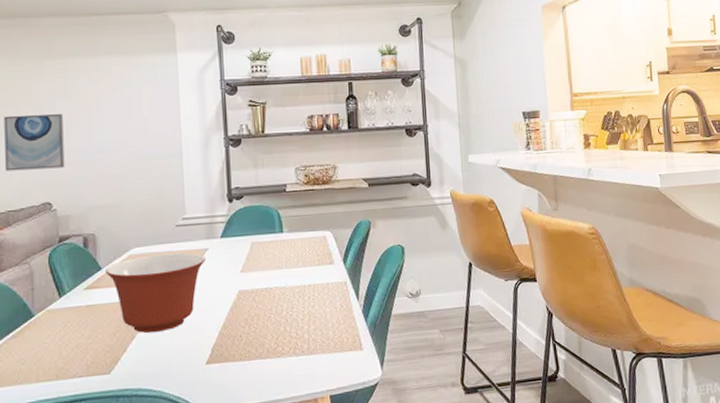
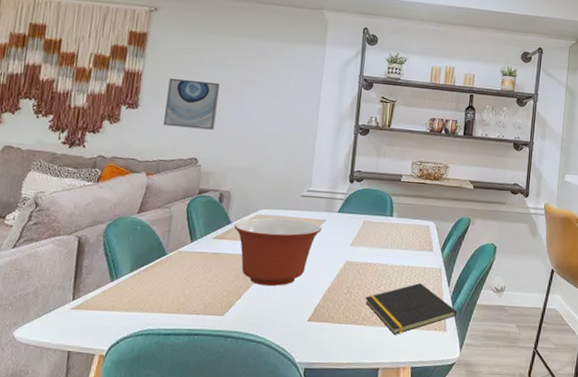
notepad: none [266,300,372,364] -> present [365,282,458,336]

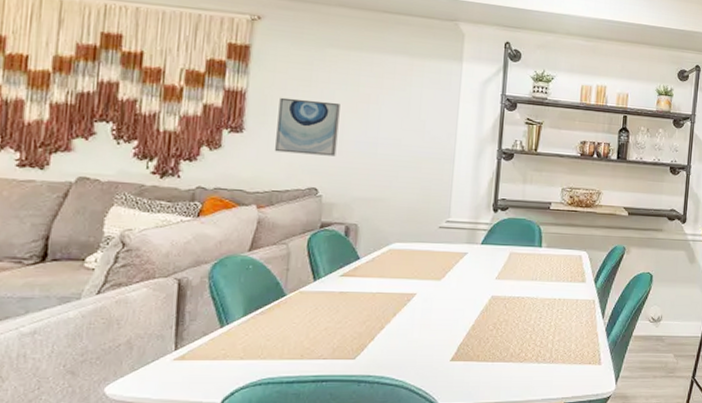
mixing bowl: present [233,217,322,287] -> none [362,251,464,326]
notepad: present [365,282,458,336] -> none [513,315,613,371]

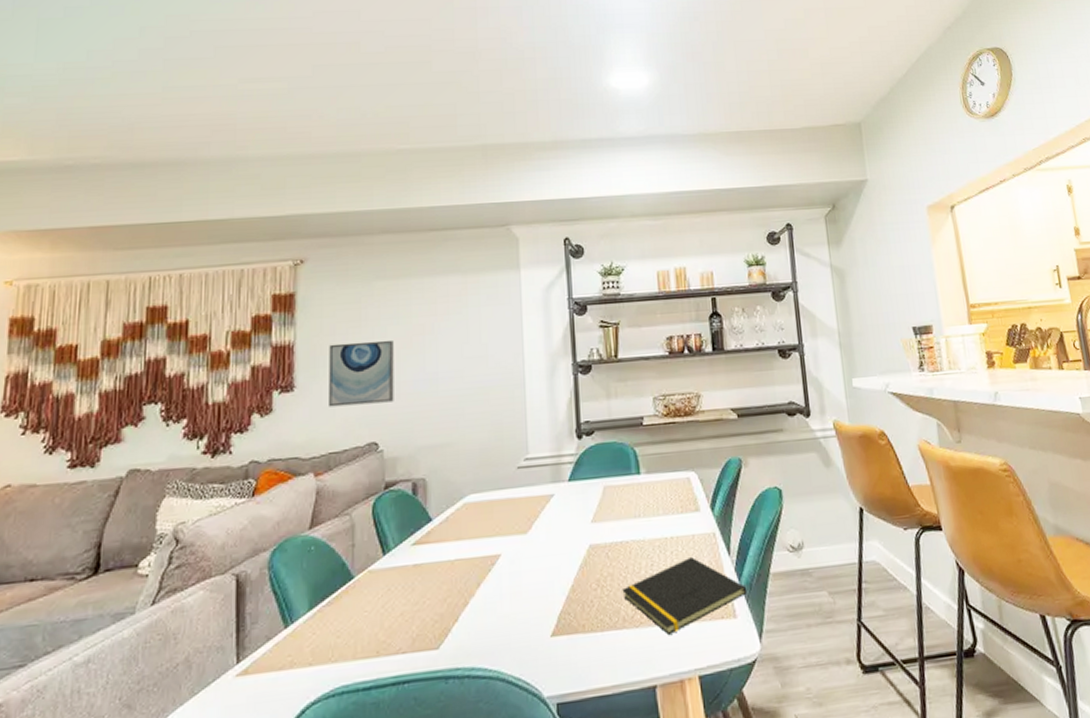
notepad: none [513,315,613,371] -> present [622,556,747,636]

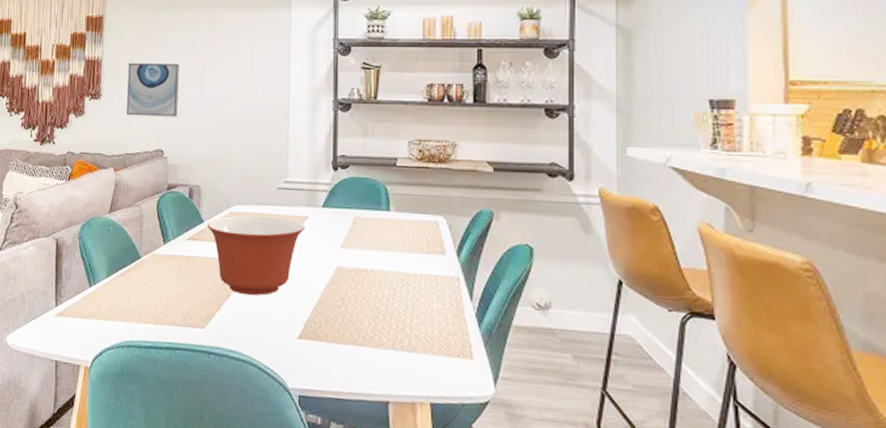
mixing bowl: none [435,499,551,598] -> present [206,215,305,296]
notepad: present [622,556,747,636] -> none [364,294,486,361]

